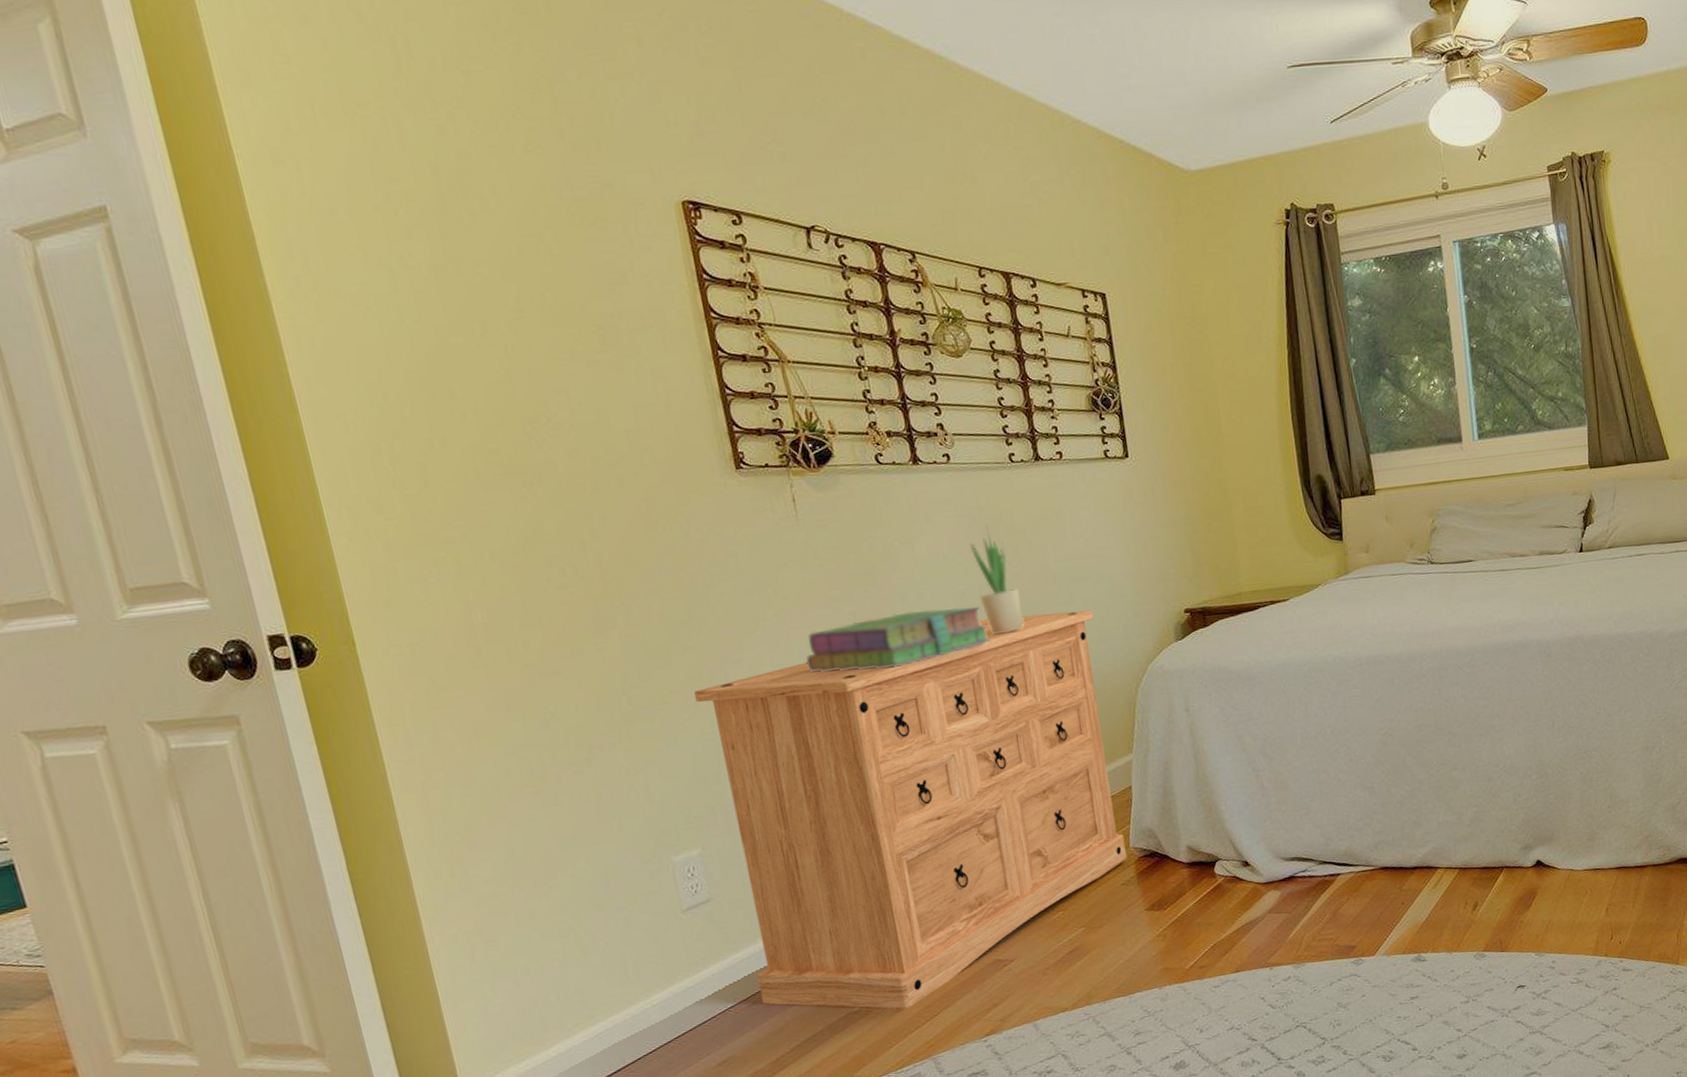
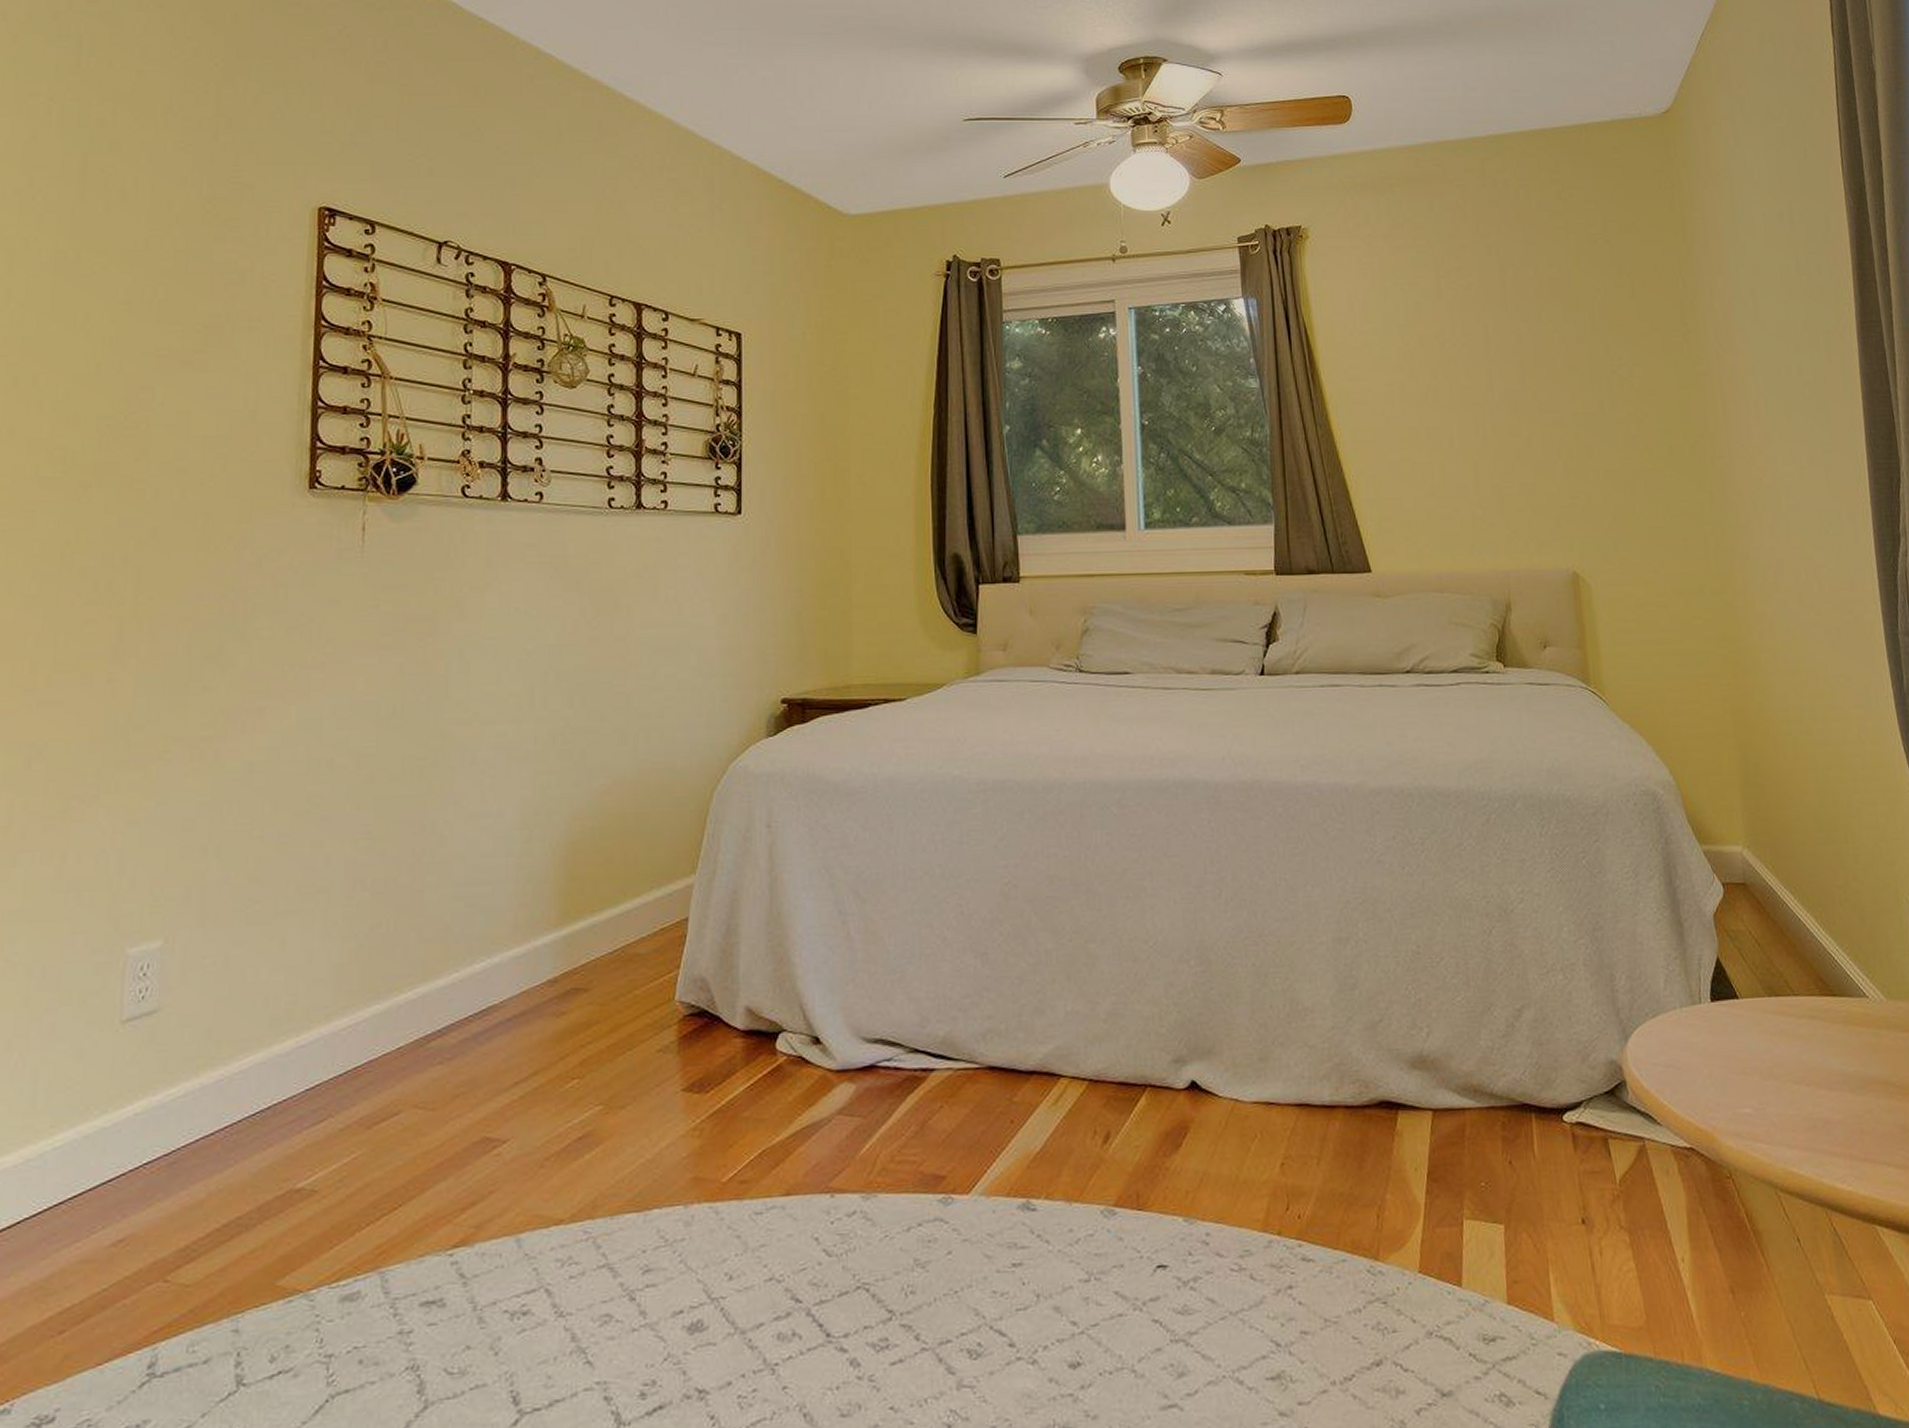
dresser: present [694,610,1127,1010] -> none [186,687,674,1195]
stack of books: present [806,607,991,672] -> none [336,669,551,736]
potted plant: present [970,526,1024,635] -> none [547,578,594,708]

